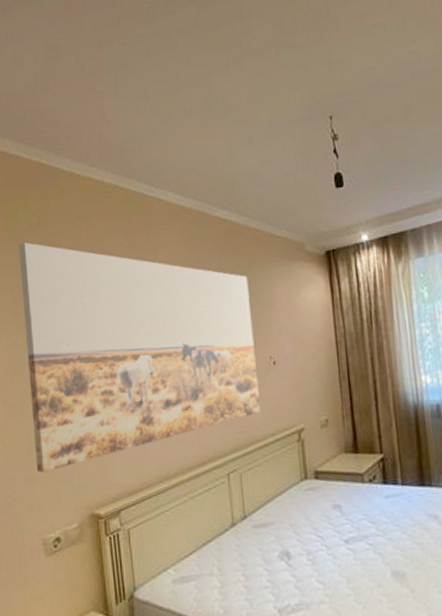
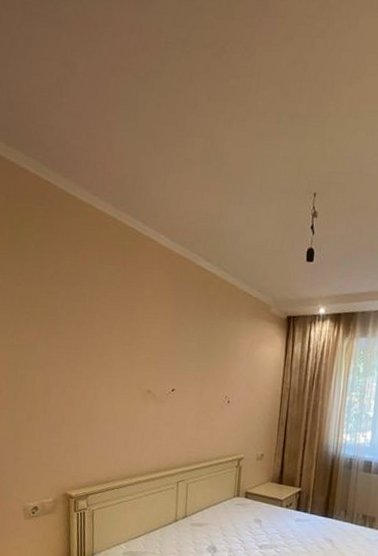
wall art: present [18,242,261,472] -> none [21,254,218,455]

